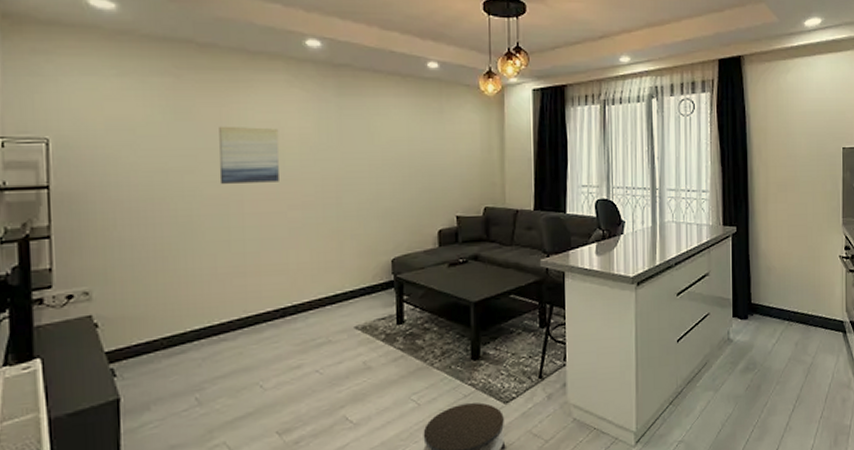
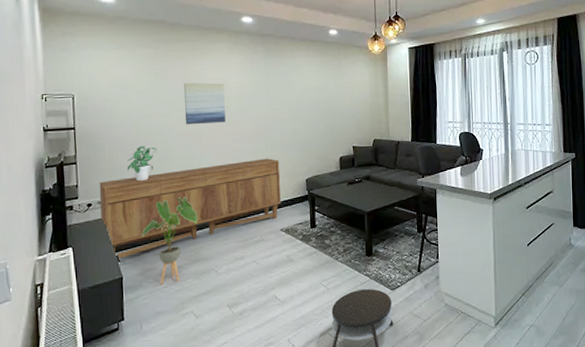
sideboard: none [85,231,357,373] -> present [99,158,281,259]
potted plant: none [129,212,176,263] -> present [127,145,157,182]
house plant: none [149,283,236,408] -> present [141,196,198,285]

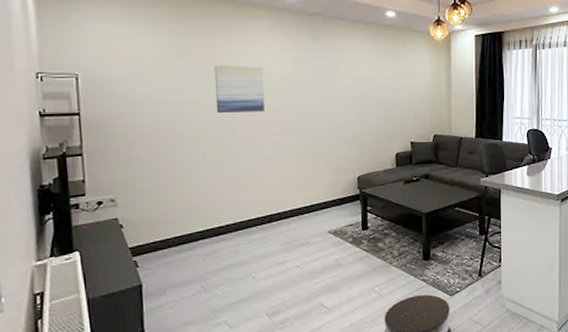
sideboard: present [99,158,281,259] -> none [111,153,329,264]
potted plant: present [127,145,157,182] -> none [145,136,182,177]
house plant: present [141,196,198,285] -> none [164,194,232,293]

